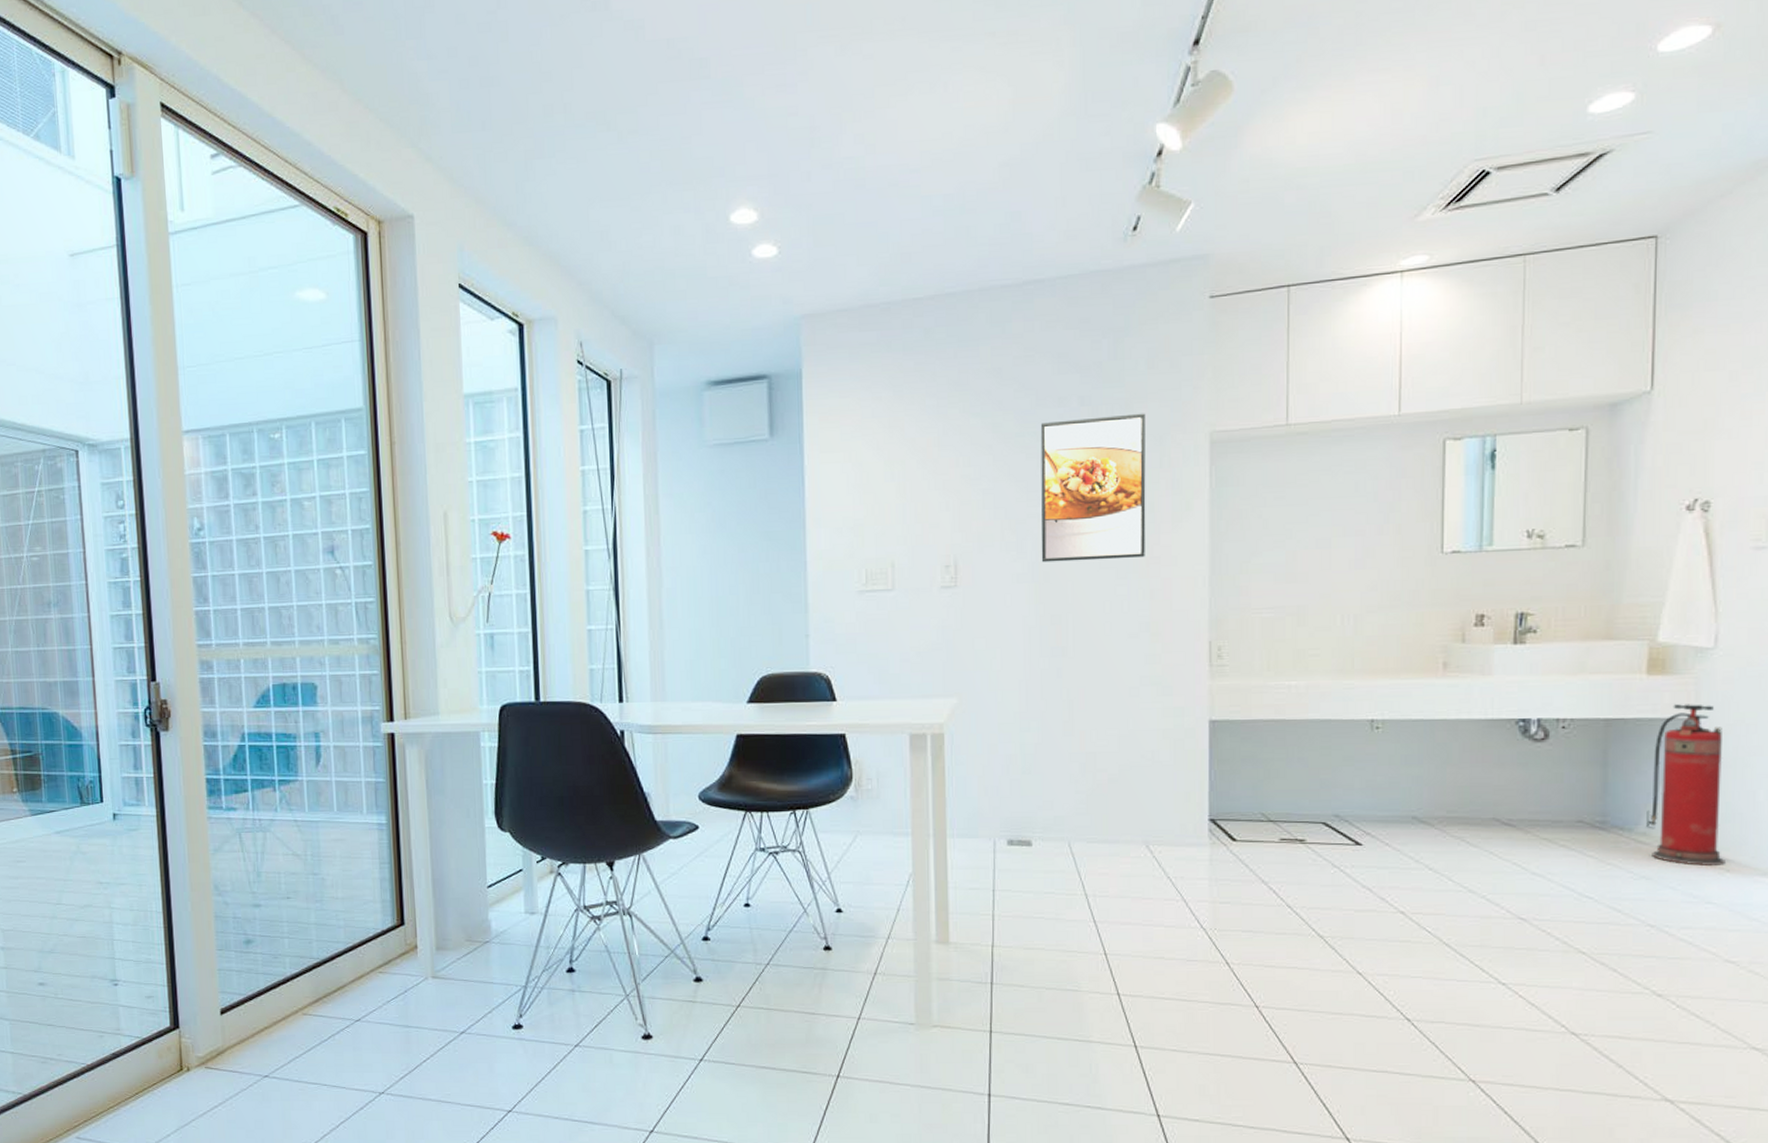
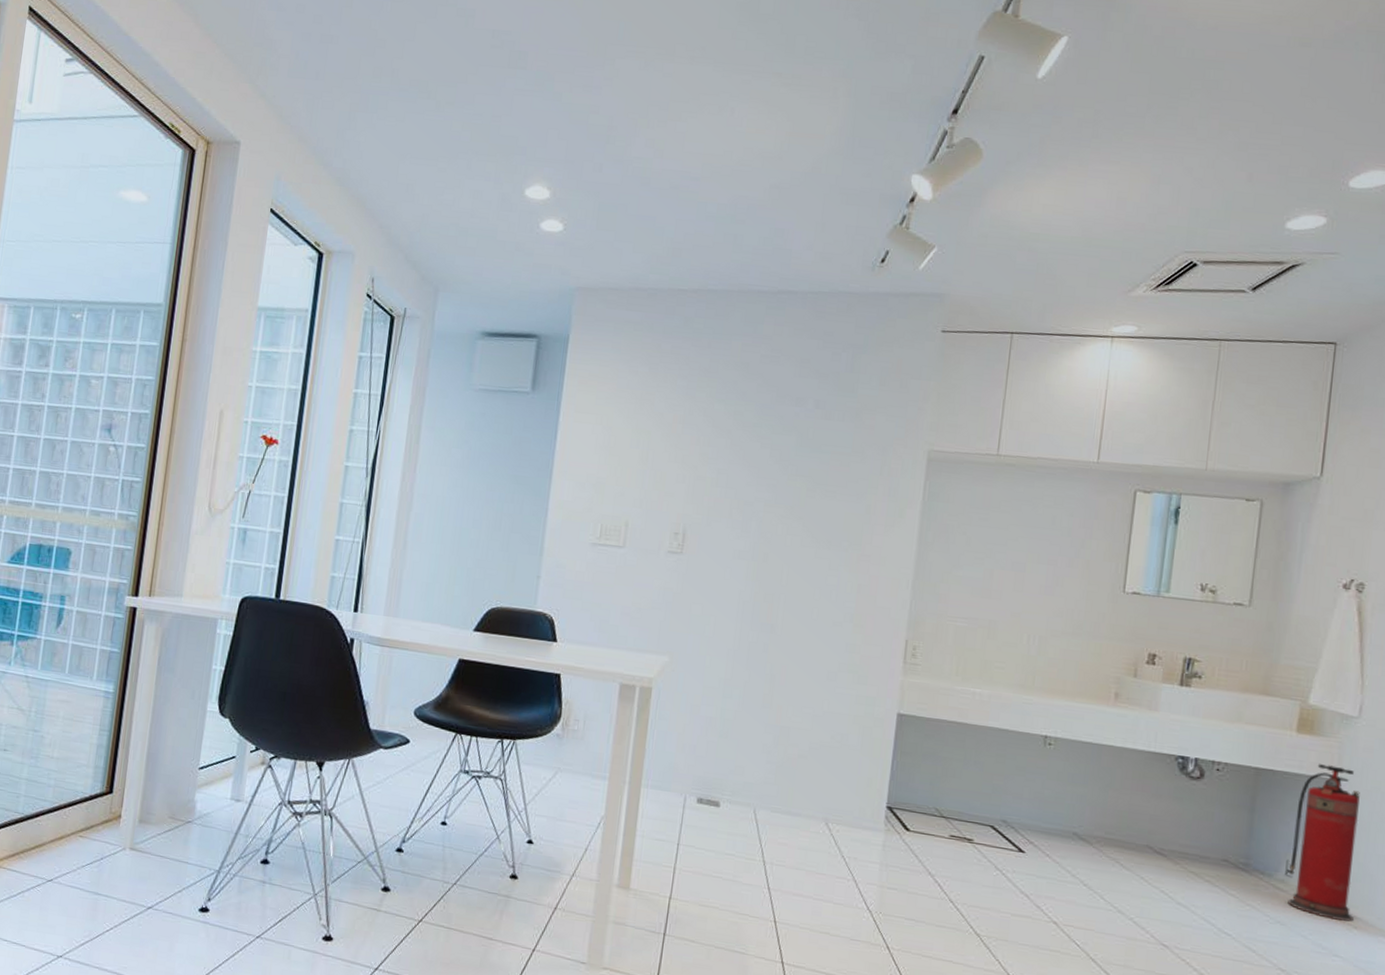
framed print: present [1040,413,1146,563] -> none [762,418,872,553]

